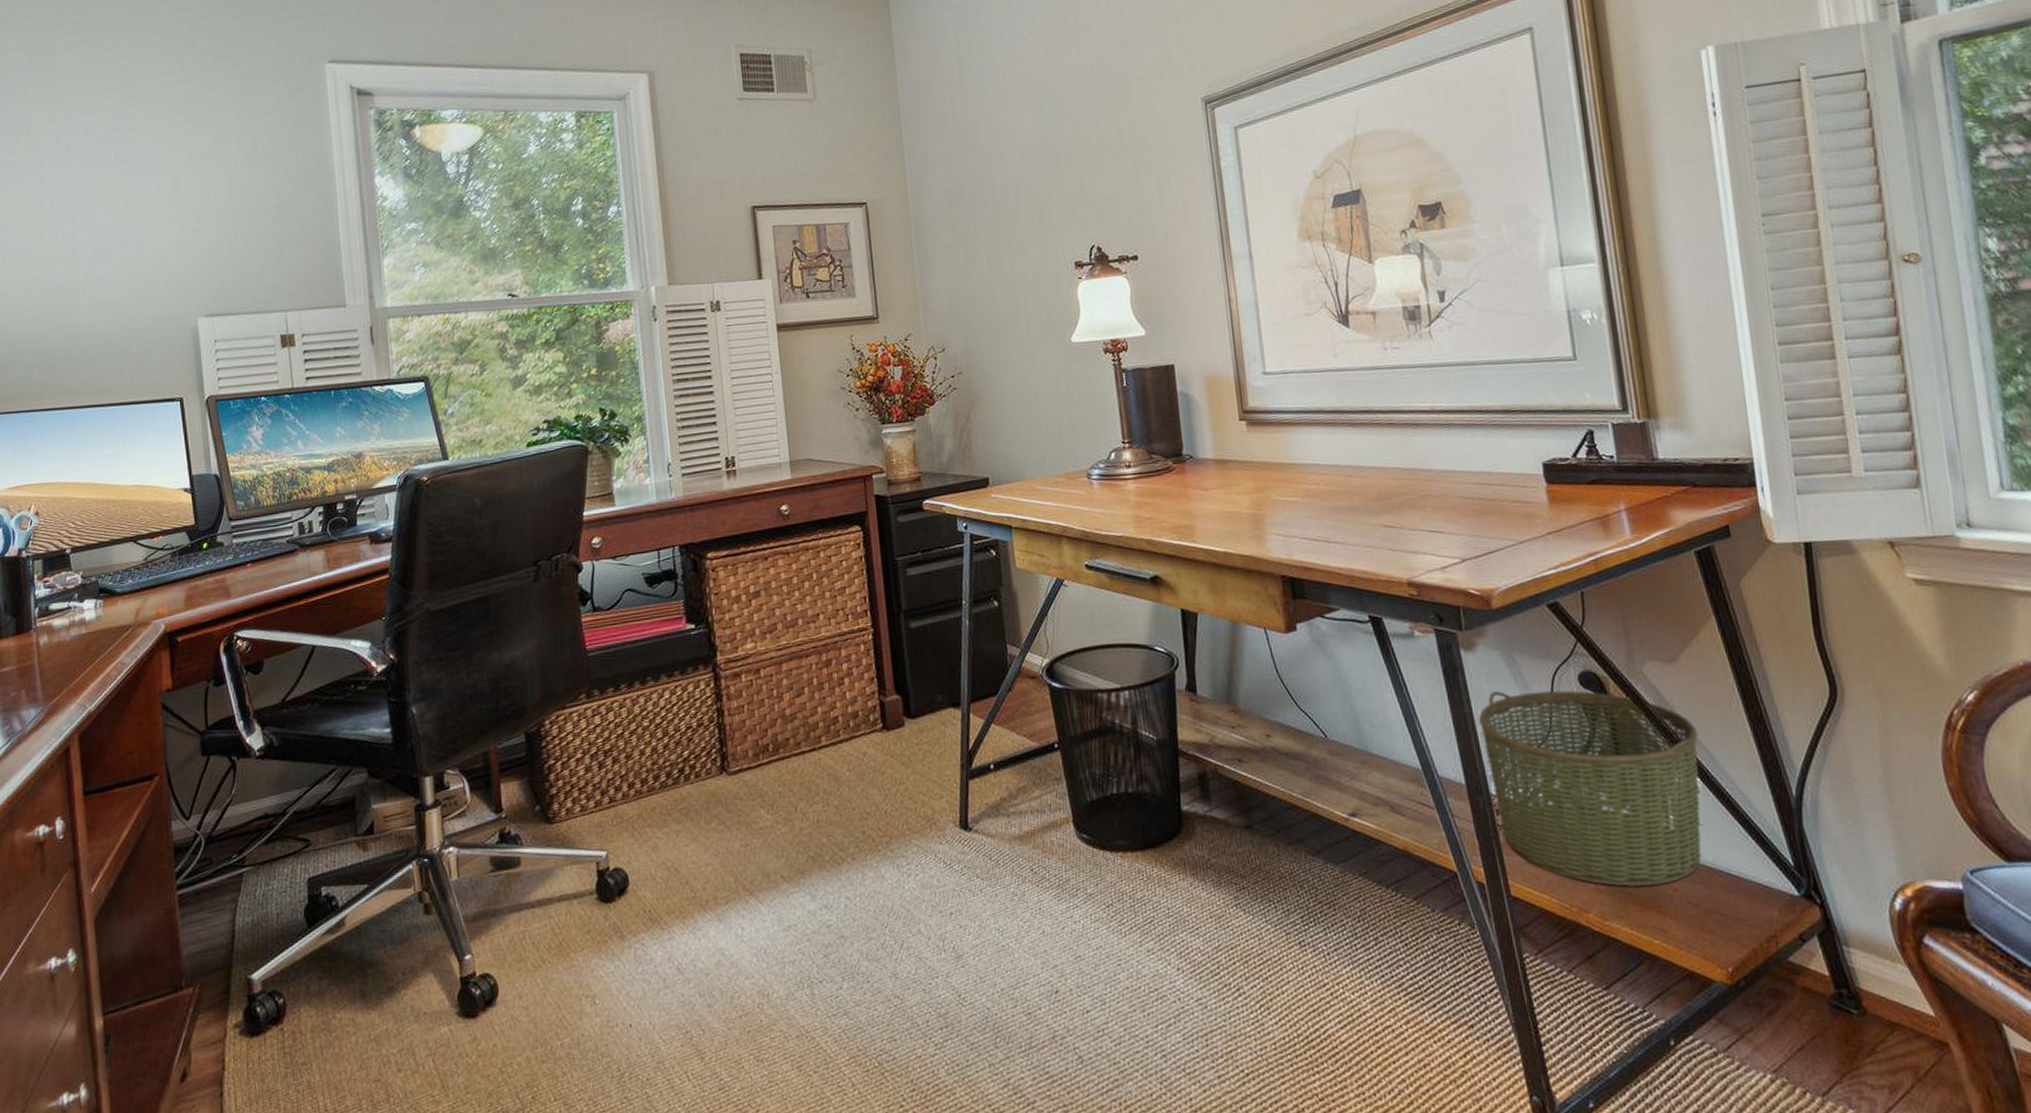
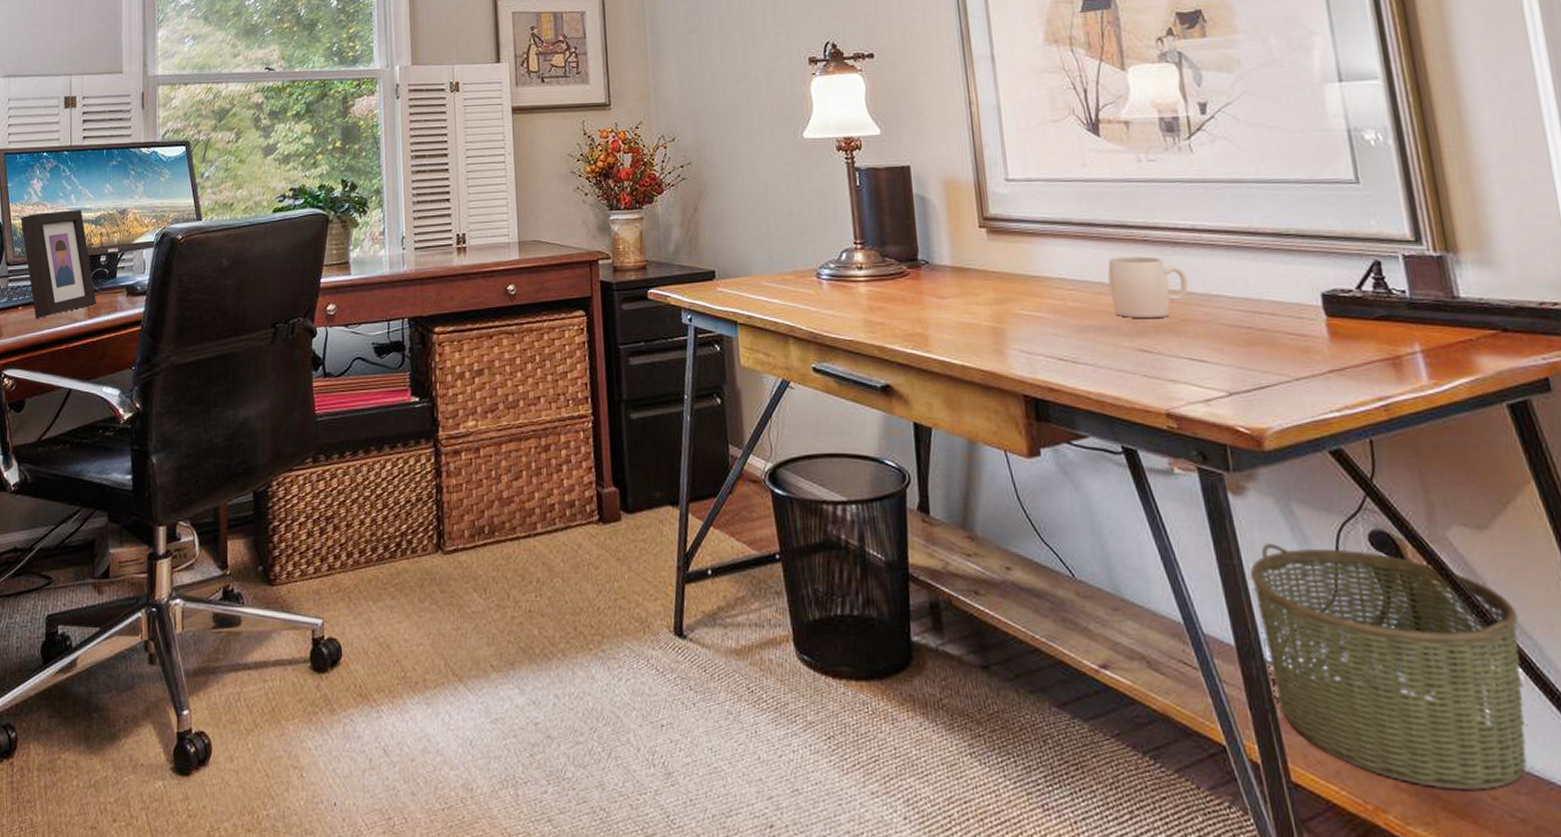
picture frame: none [240,456,336,575] -> present [20,210,96,318]
mug: none [1356,438,1428,497] -> present [1107,256,1189,319]

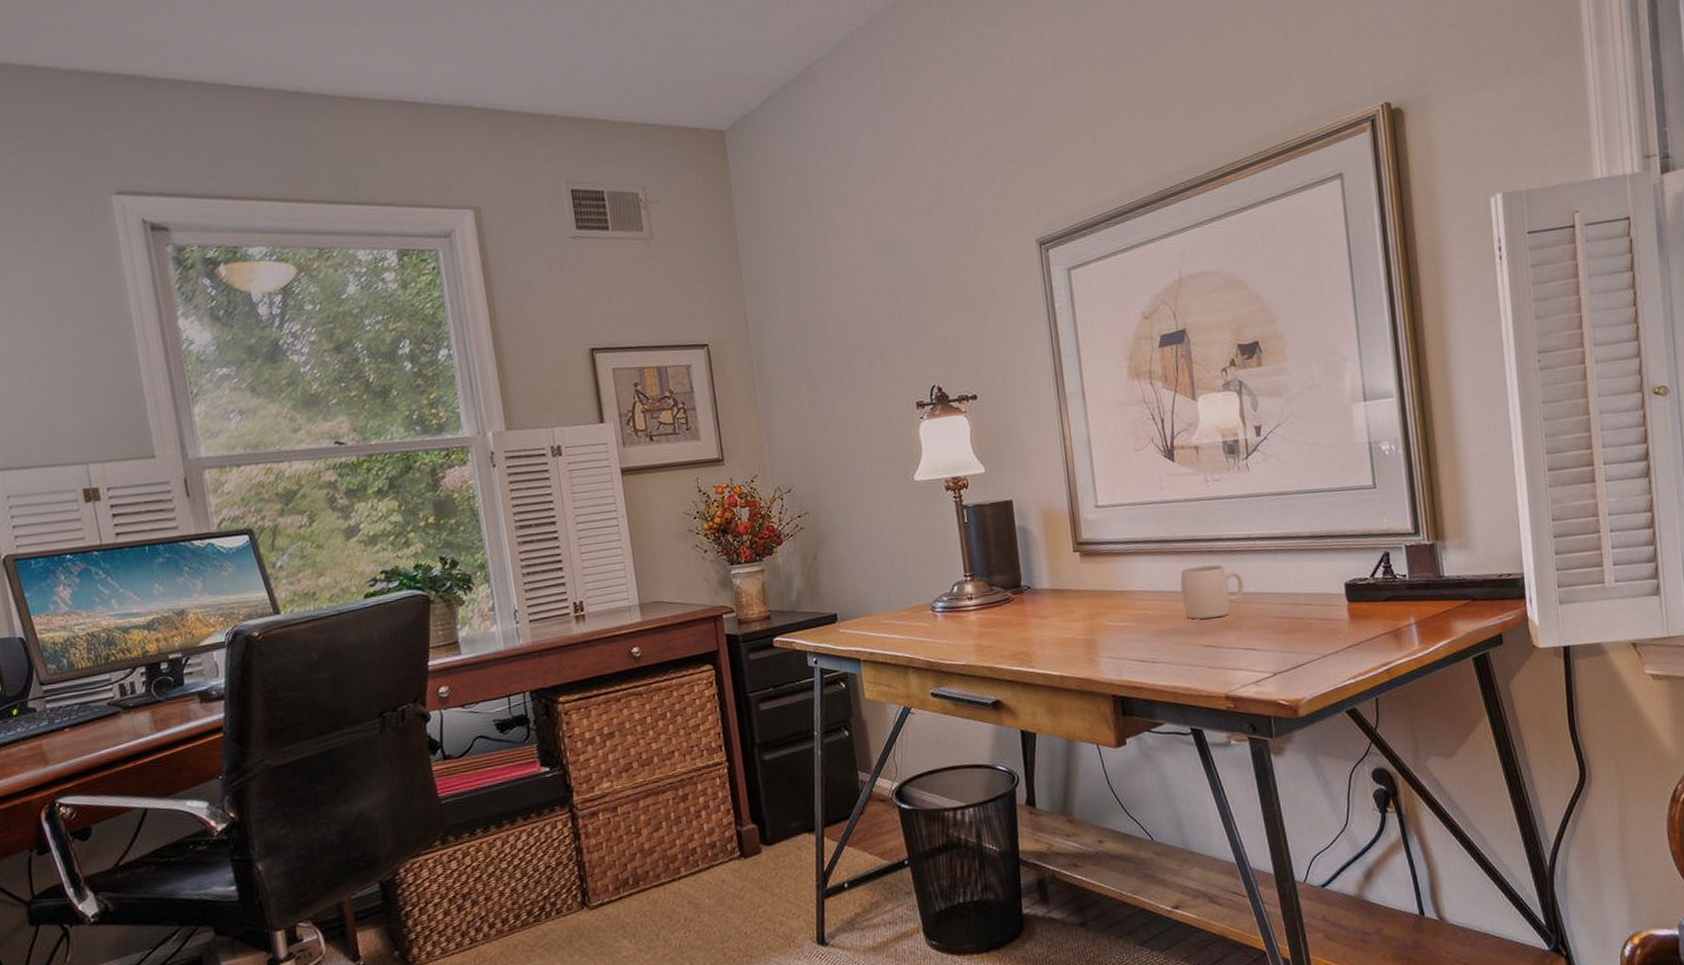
picture frame: present [20,210,96,318] -> none [48,615,163,739]
basket: present [1249,544,1528,792] -> none [1285,786,1472,954]

